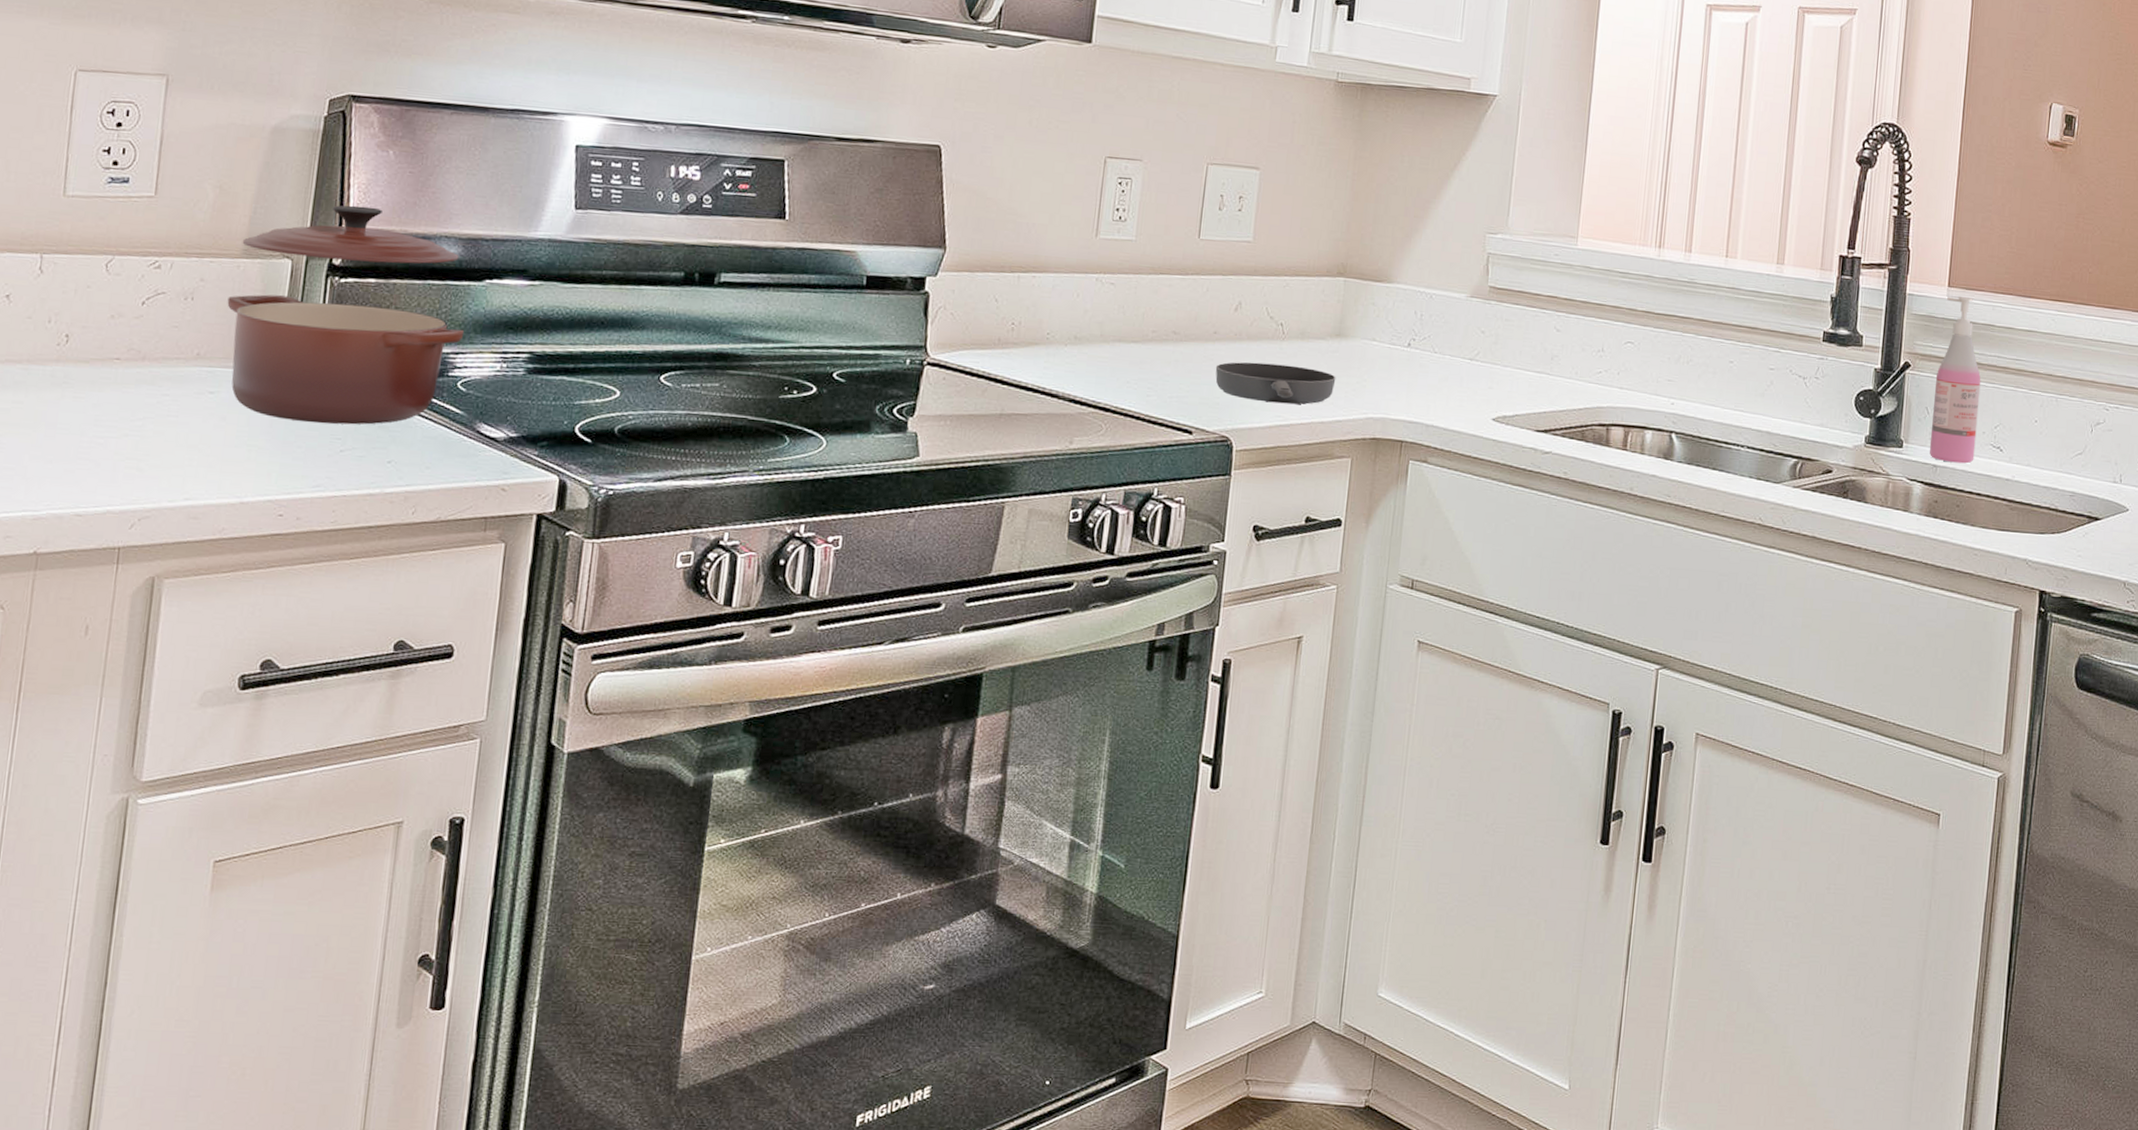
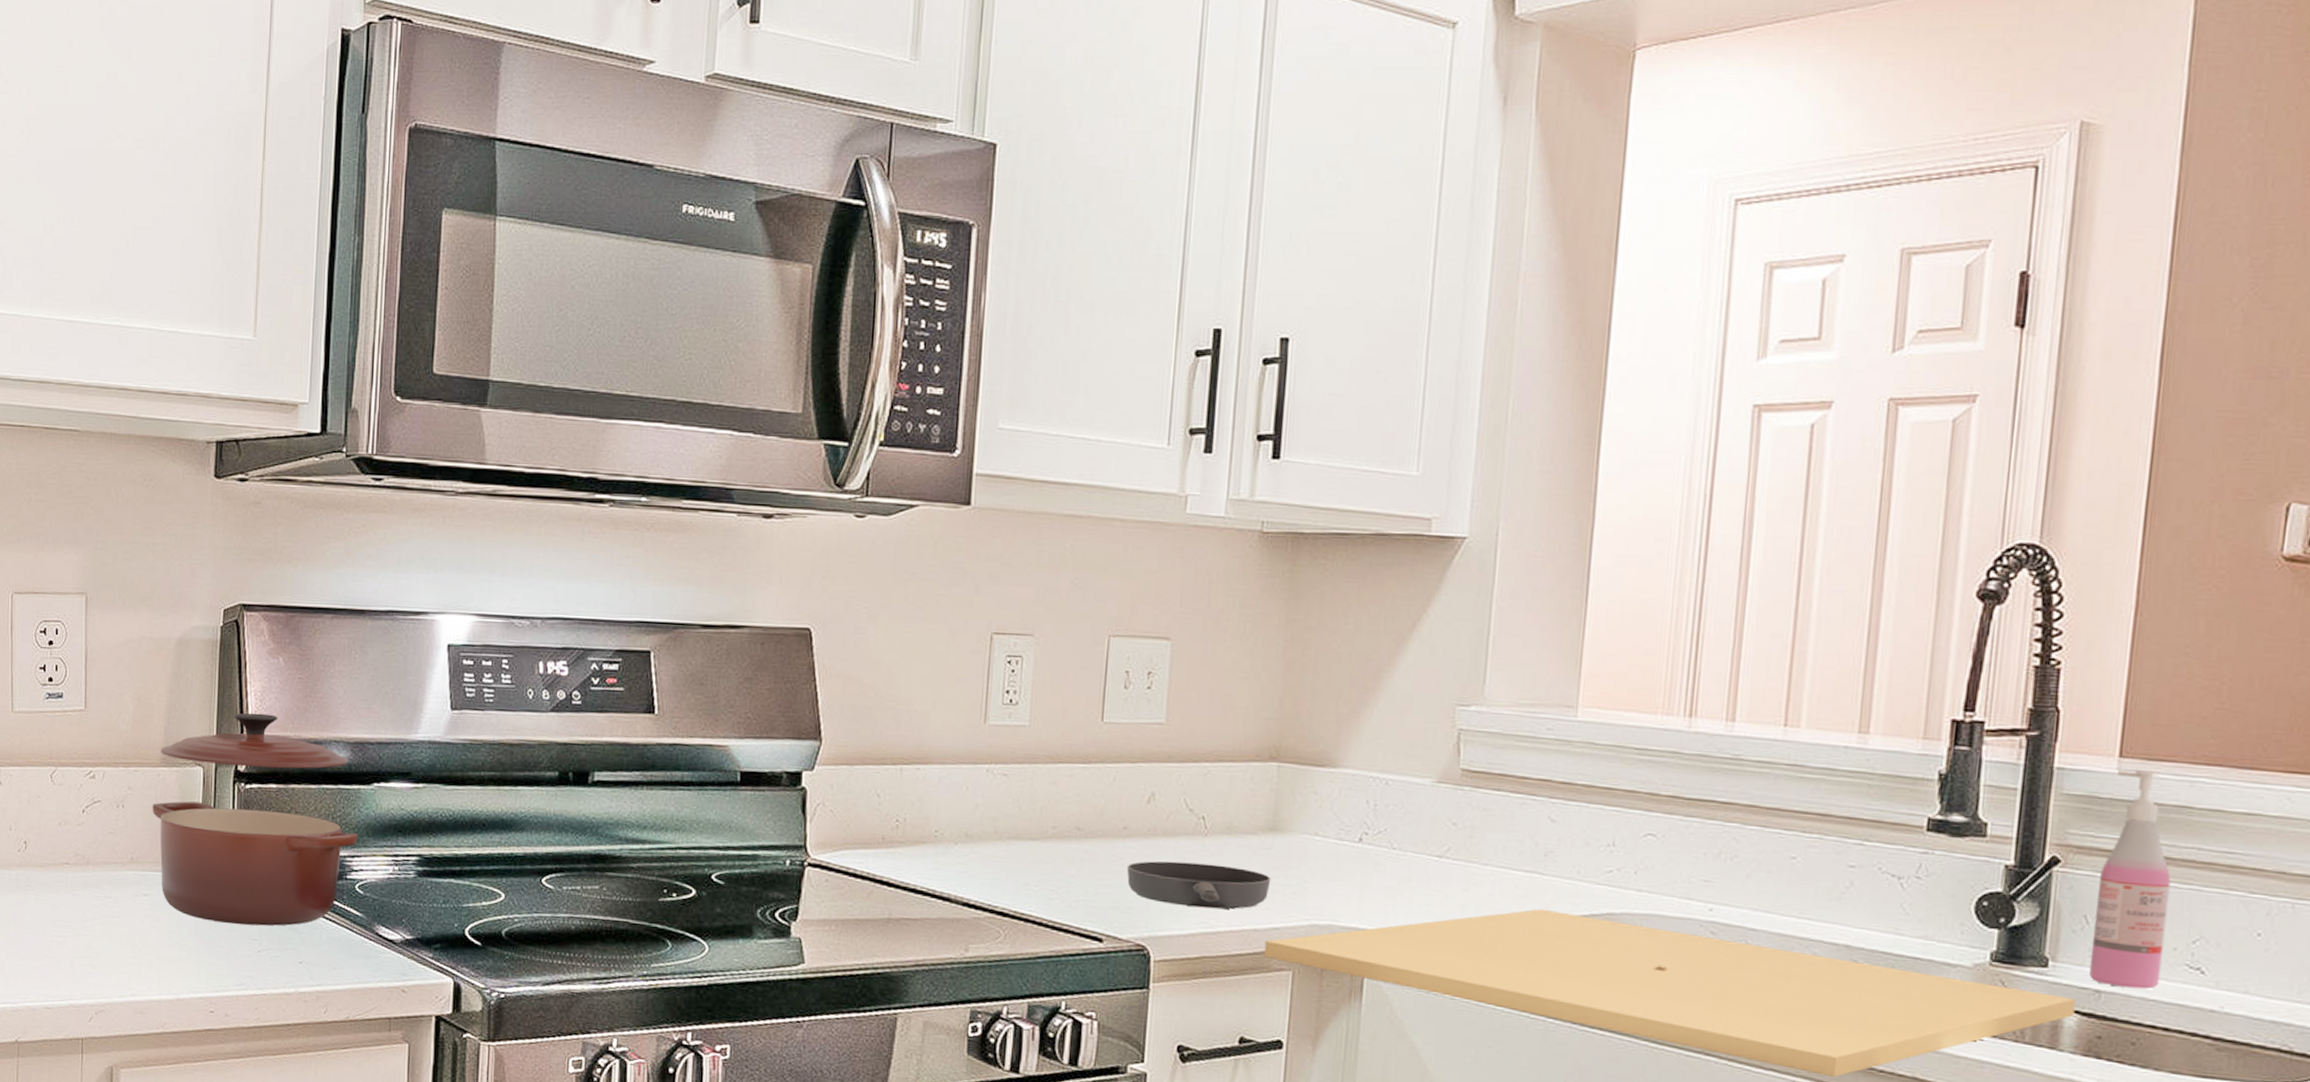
cutting board: none [1328,403,1921,539] -> present [1263,908,2076,1078]

